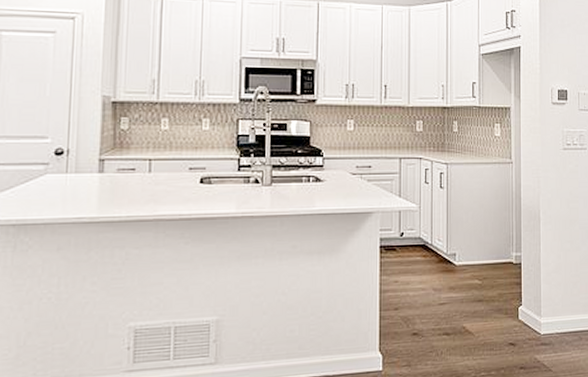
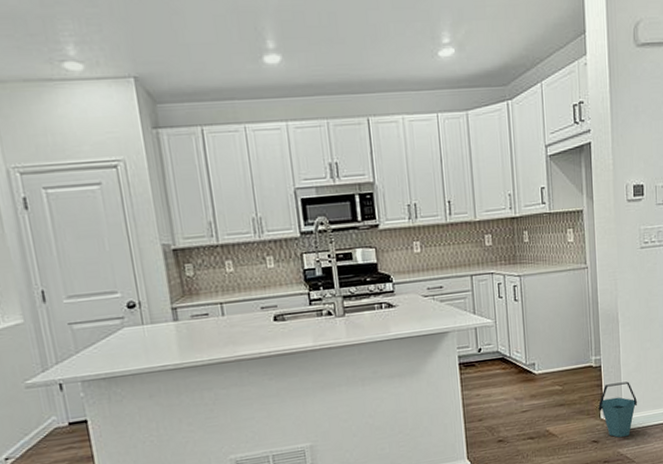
bucket: none [517,282,557,342] -> present [598,381,638,438]

